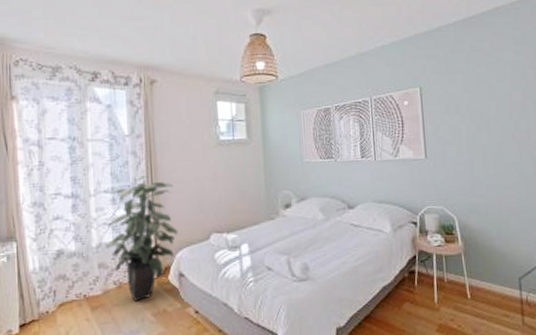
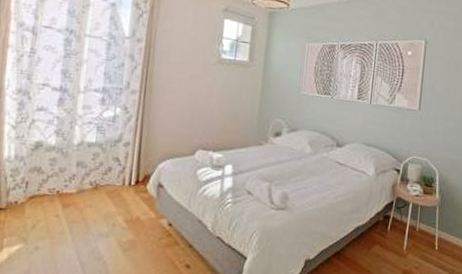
indoor plant: present [107,175,178,302] -> none [89,80,167,206]

